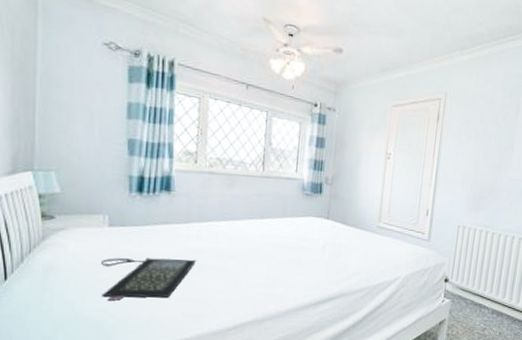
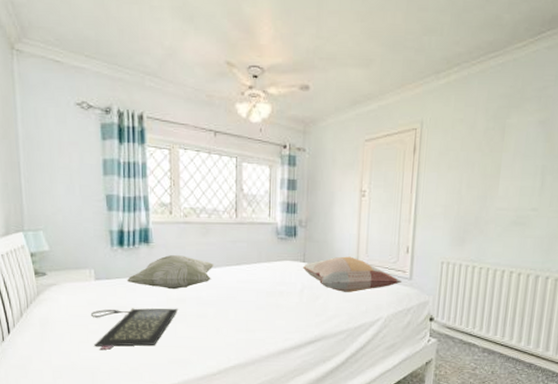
decorative pillow: none [144,205,238,241] -> present [127,255,215,290]
decorative pillow: none [326,215,421,251] -> present [302,256,402,292]

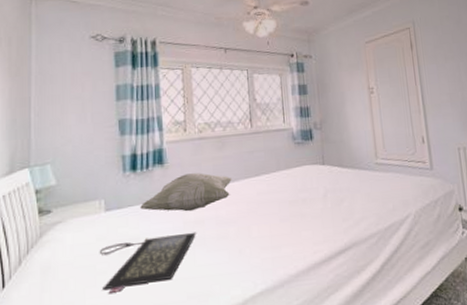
decorative pillow: present [302,256,402,292] -> none [322,153,424,192]

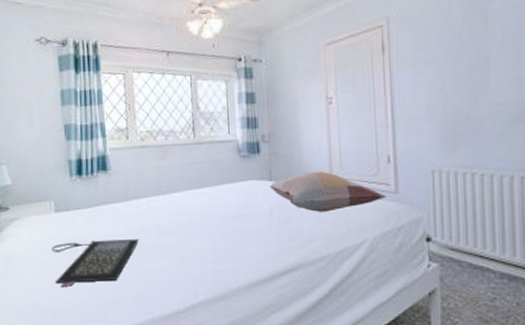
decorative pillow: present [140,173,233,212] -> none [86,181,175,219]
decorative pillow: none [322,153,424,192] -> present [269,171,387,212]

